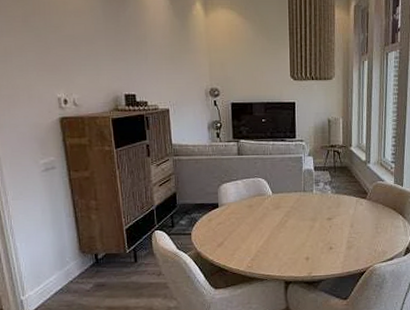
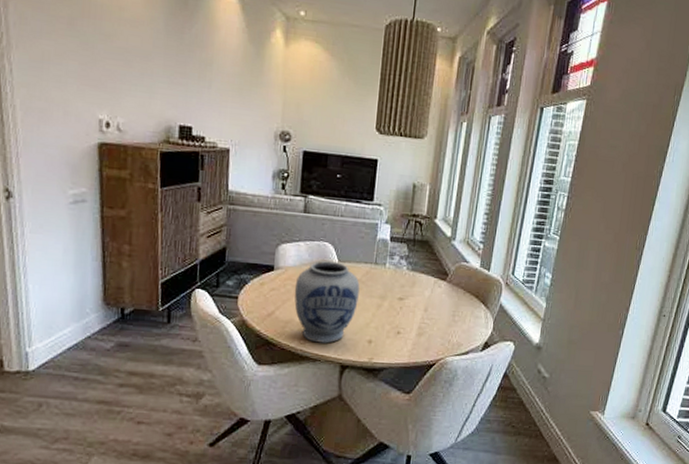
vase: none [238,193,293,265] -> present [294,260,360,344]

